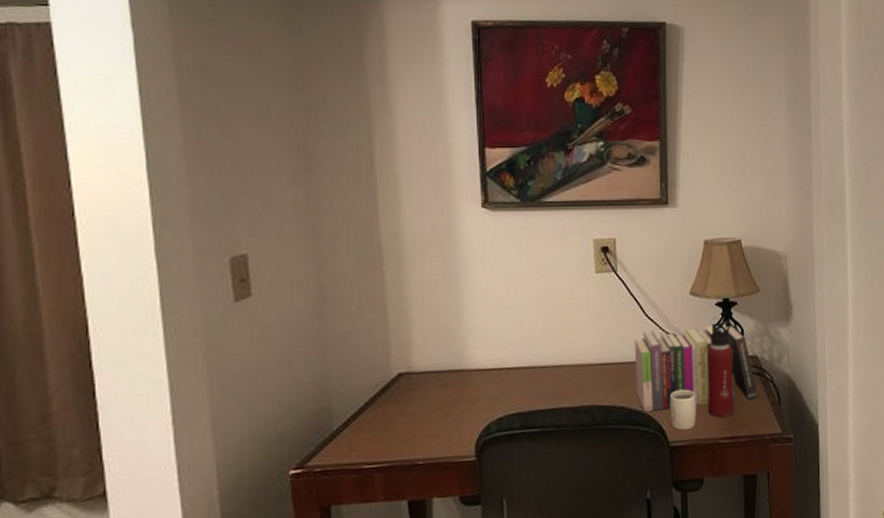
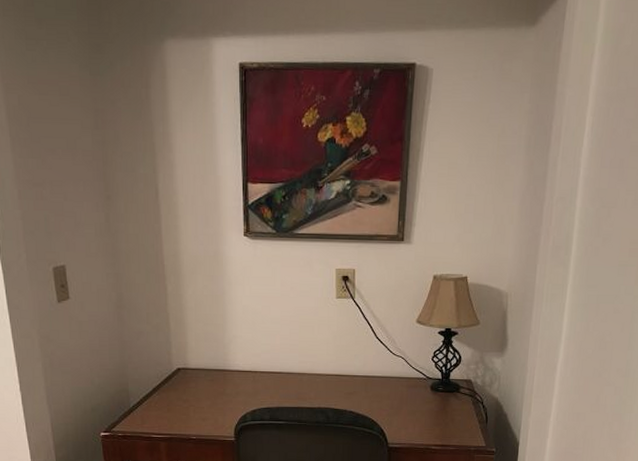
books: present [635,325,758,412] -> none [364,350,468,417]
mug: present [669,389,697,431] -> none [391,402,414,435]
water bottle: present [707,320,734,418] -> none [423,347,451,428]

